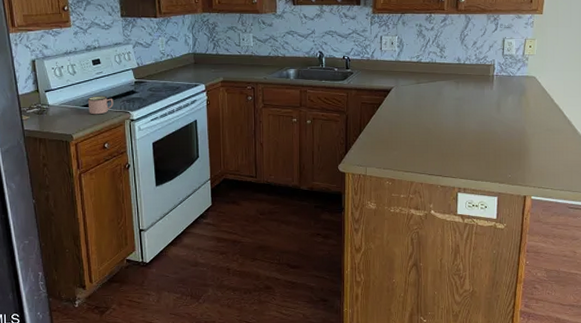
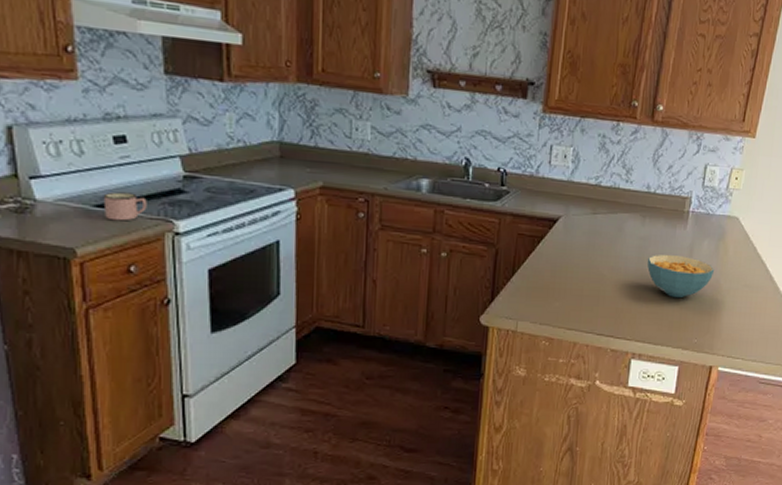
cereal bowl: none [463,109,520,143] -> present [647,254,715,298]

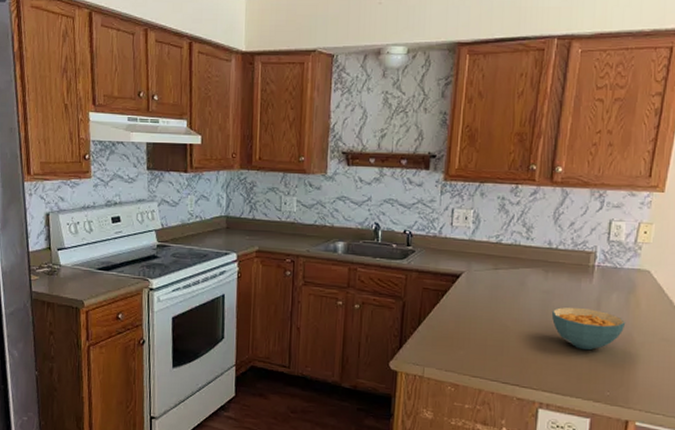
mug: present [103,191,147,222] -> none [103,258,132,280]

